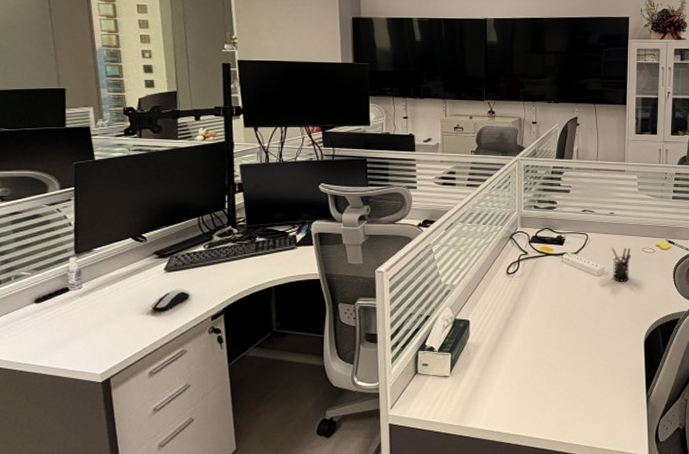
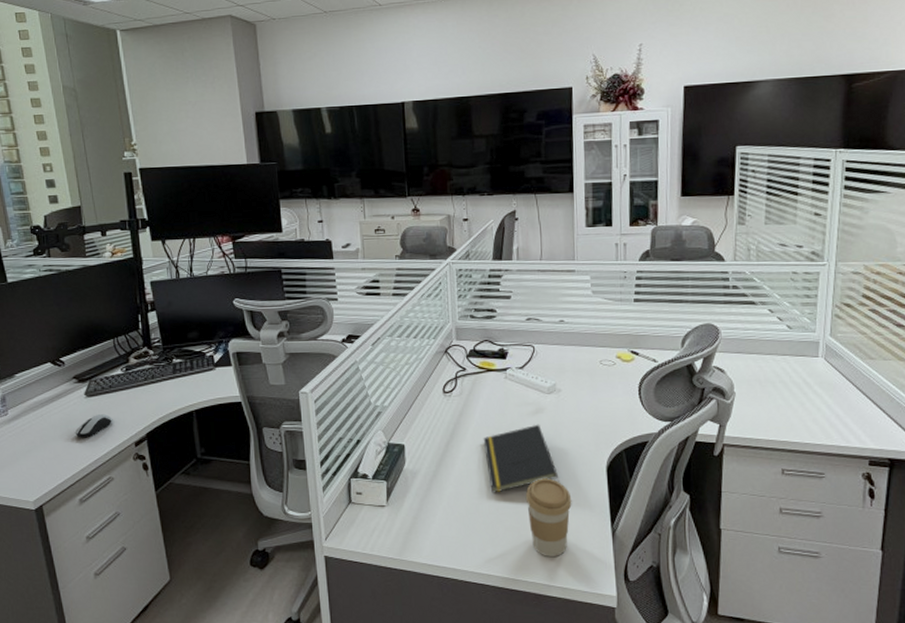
notepad: none [539,302,603,364] -> present [483,424,558,493]
coffee cup: none [574,351,614,421] -> present [525,478,572,556]
pen holder: present [611,247,632,282] -> none [562,360,588,400]

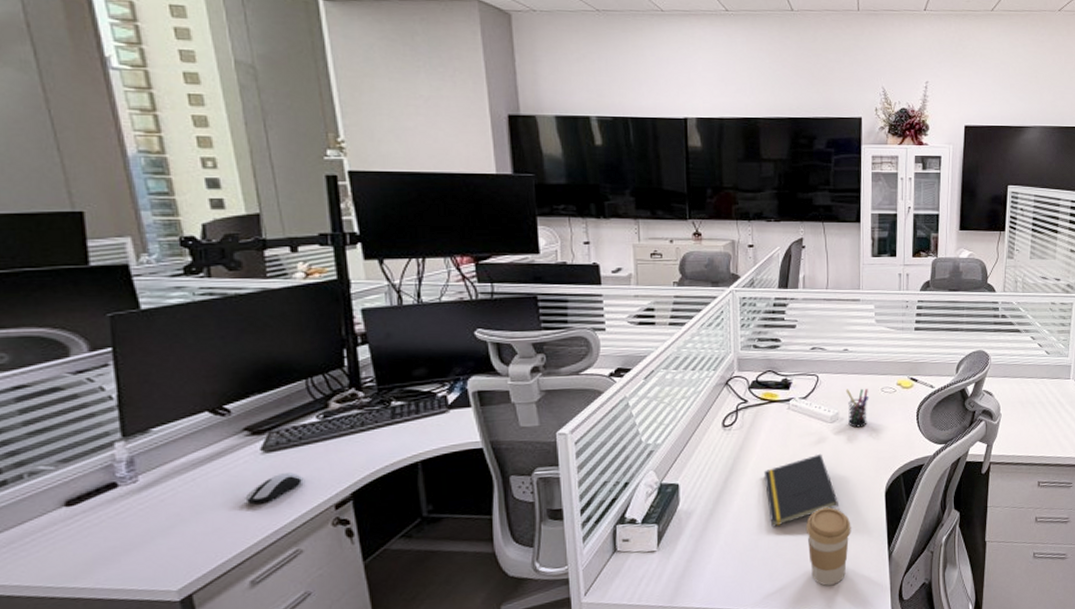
pen holder: none [562,360,588,400] -> present [845,389,869,428]

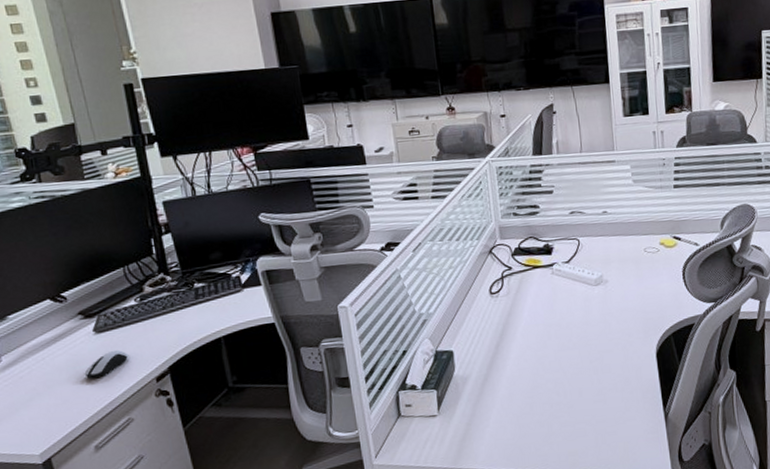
notepad: present [763,453,838,527] -> none [533,316,610,391]
coffee cup: present [805,507,851,586] -> none [578,369,625,447]
pen holder: present [845,389,869,428] -> none [608,250,633,290]

